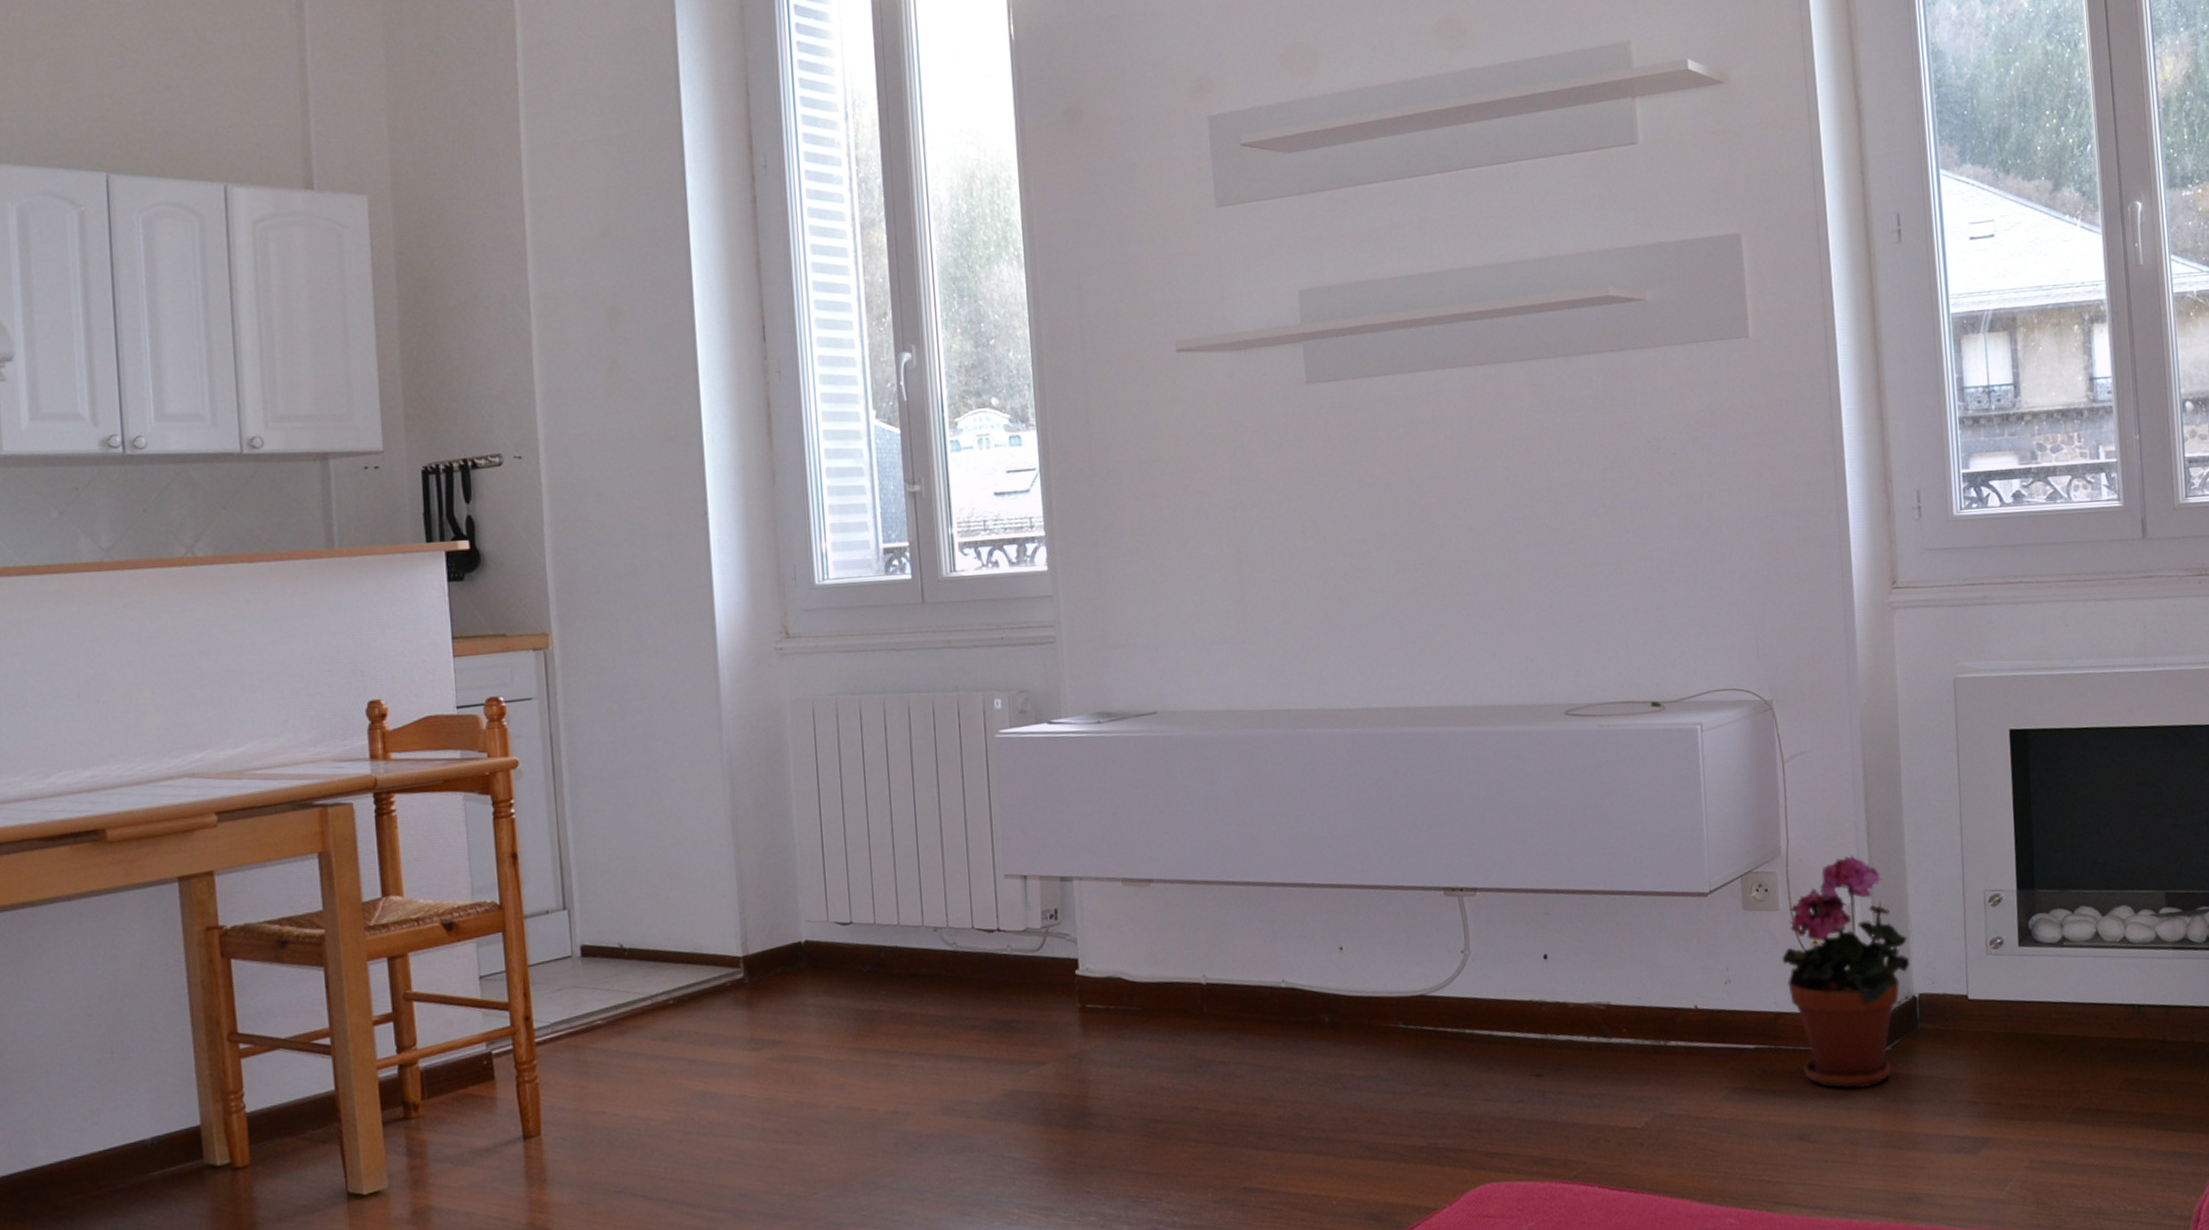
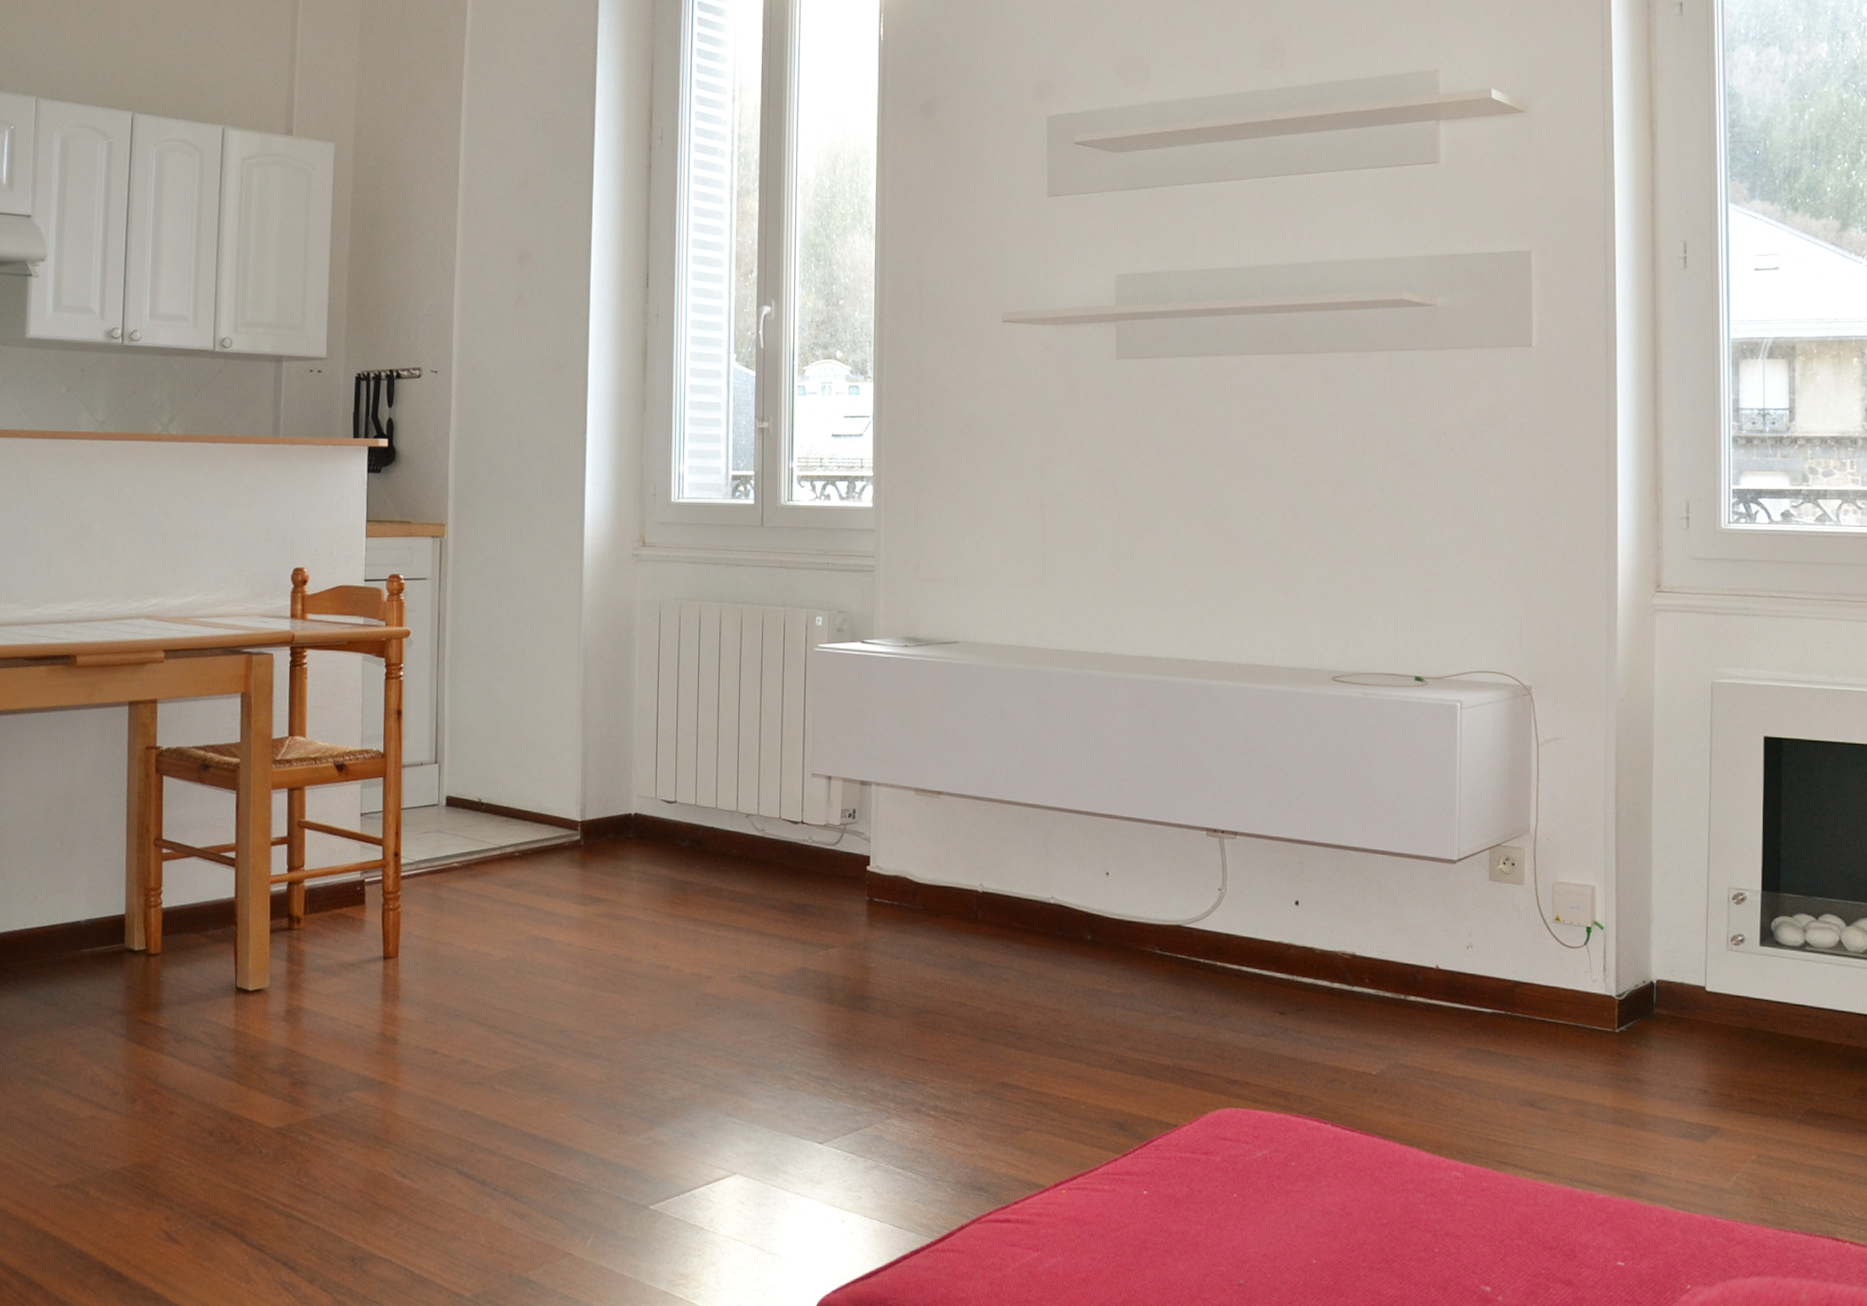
potted plant: present [1782,855,1910,1089] -> none [1524,840,1650,1064]

